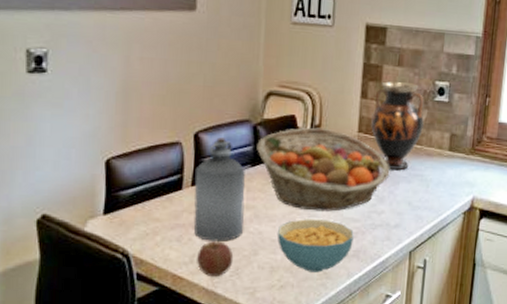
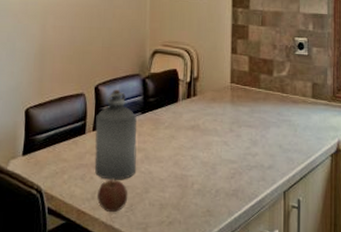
fruit basket: present [257,127,390,212] -> none [146,79,261,154]
cereal bowl: present [277,219,354,272] -> none [164,160,232,210]
vase: present [371,81,424,170] -> none [241,39,287,116]

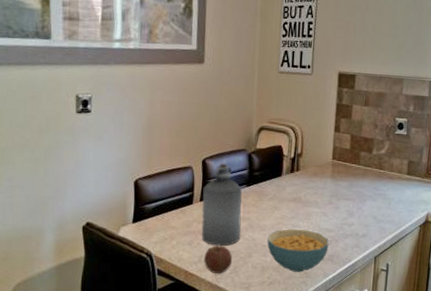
cereal bowl: none [164,160,232,210] -> present [267,229,329,272]

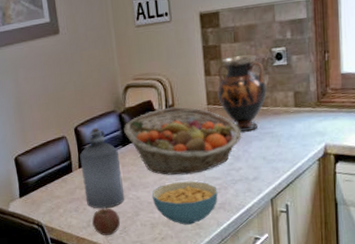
fruit basket: none [251,155,359,223] -> present [124,106,242,176]
vase: none [343,118,387,190] -> present [217,54,267,131]

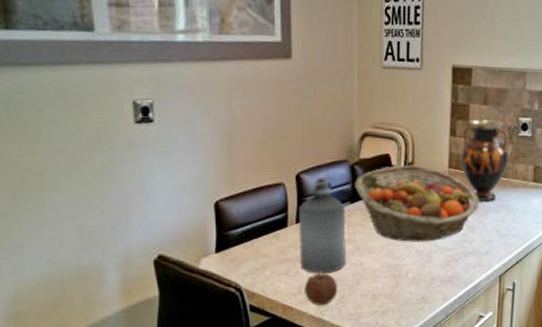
cereal bowl: present [151,181,218,225] -> none [377,249,448,298]

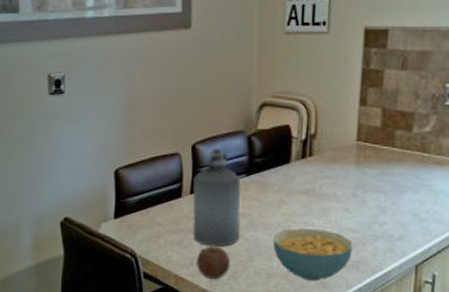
fruit basket: present [355,165,479,242] -> none [251,137,393,221]
cereal bowl: none [377,249,448,298] -> present [272,228,353,281]
vase: present [460,119,509,201] -> none [371,87,433,179]

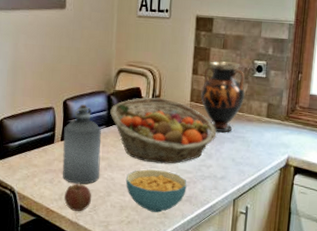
fruit basket: none [251,137,393,221] -> present [110,97,217,164]
vase: none [371,87,433,179] -> present [201,61,245,132]

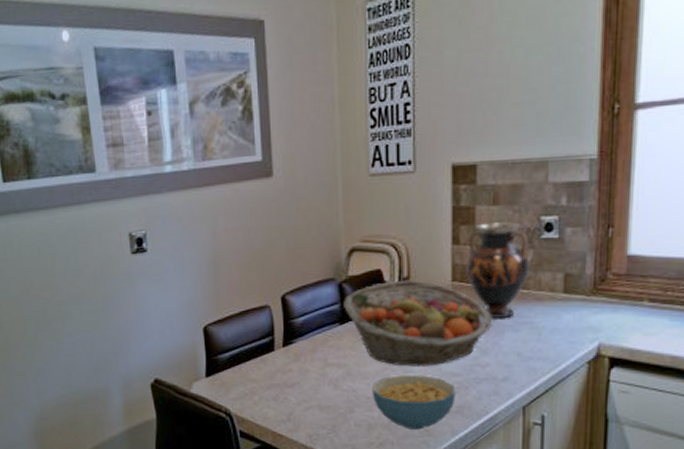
bottle: present [62,104,101,184] -> none [285,298,336,400]
apple: present [64,184,92,211] -> none [294,400,330,434]

